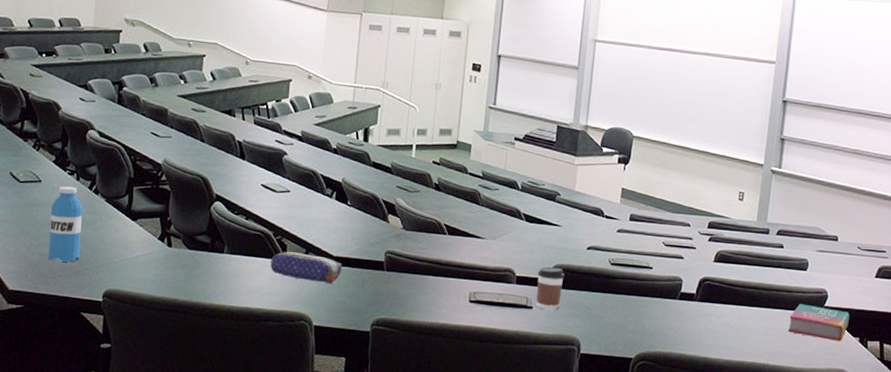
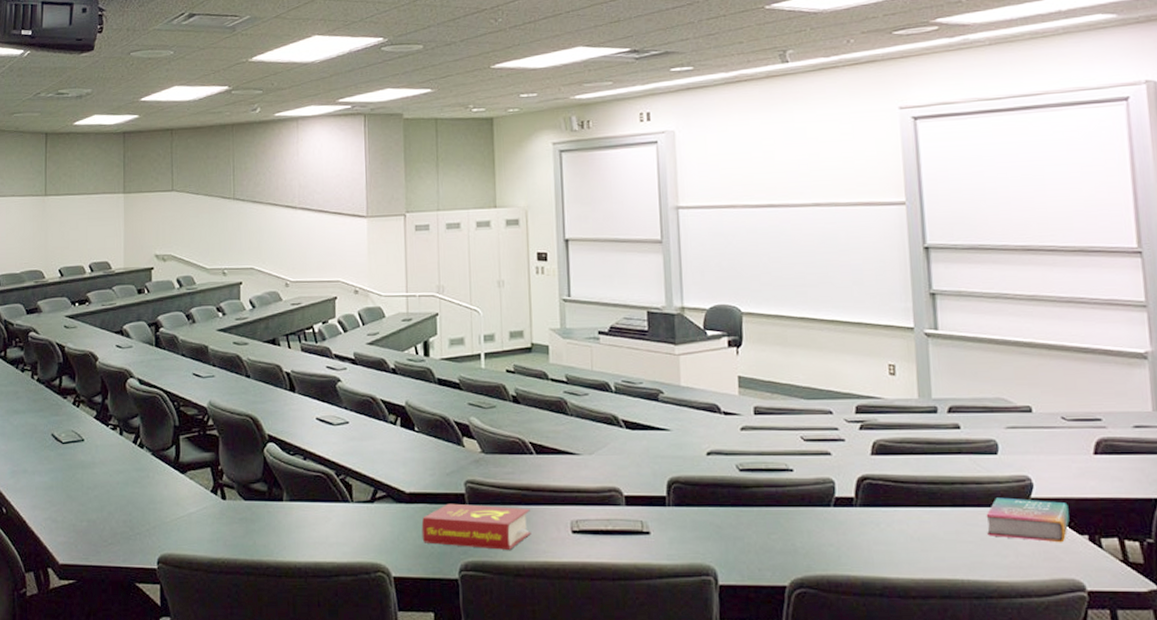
water bottle: present [48,186,83,262] -> none [95,443,129,527]
pencil case: present [270,252,343,283] -> none [336,492,418,525]
book: none [343,268,437,311] -> present [421,503,531,550]
coffee cup: present [536,266,565,310] -> none [650,480,684,534]

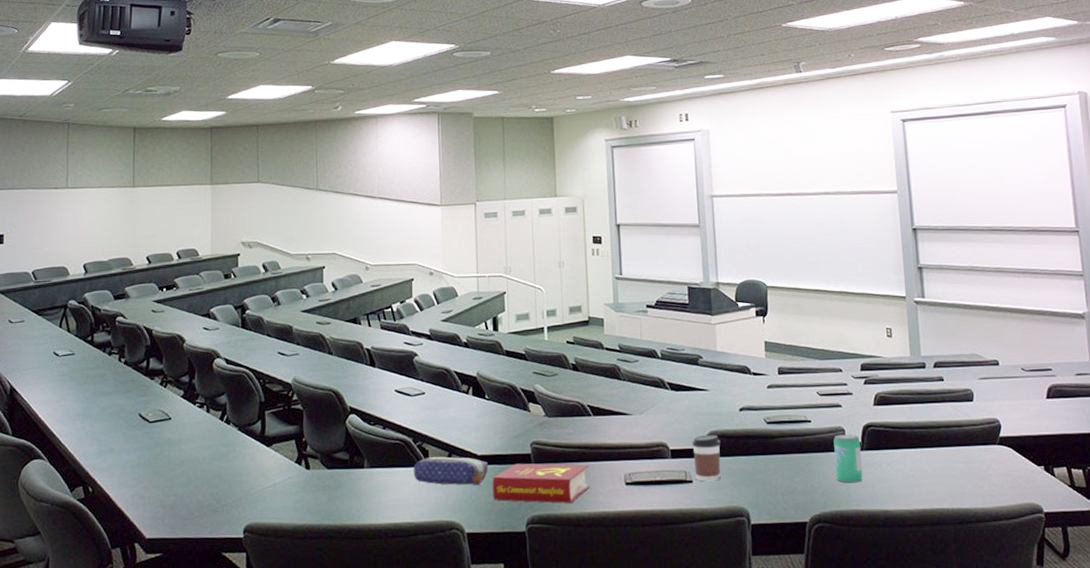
pencil case: none [336,492,418,525] -> present [413,456,489,485]
coffee cup: none [650,480,684,534] -> present [692,434,721,482]
beverage can: none [820,486,856,544] -> present [833,434,863,483]
book: present [986,497,1070,543] -> none [965,437,1030,474]

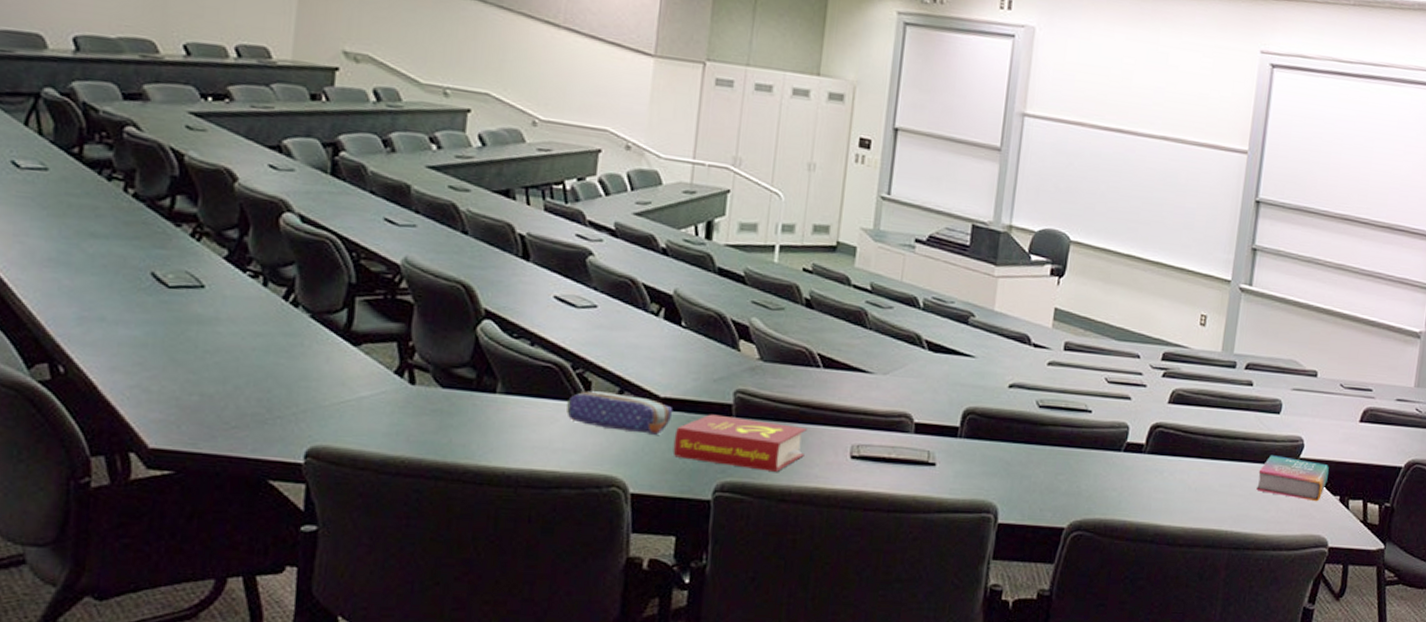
coffee cup: present [692,434,721,482] -> none [940,410,979,468]
beverage can: present [833,434,863,483] -> none [1108,431,1145,490]
book: none [965,437,1030,474] -> present [1256,455,1329,502]

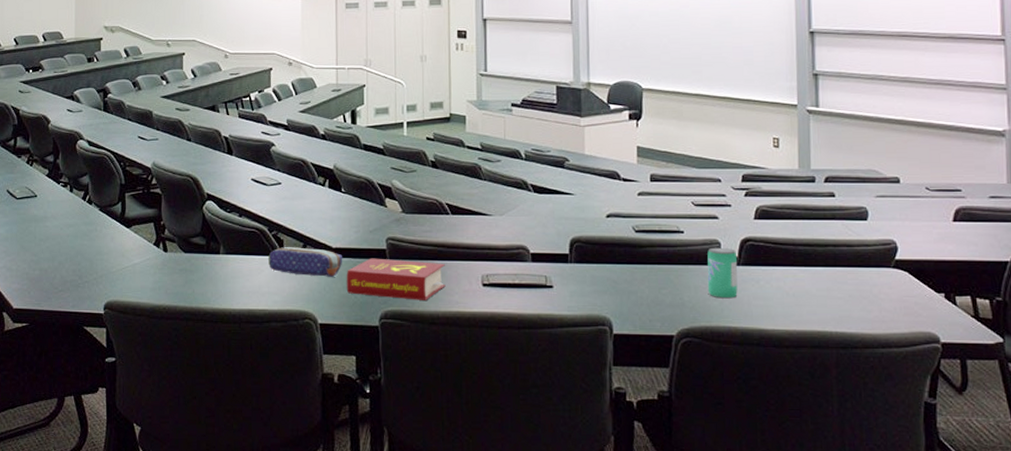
beverage can: none [1108,431,1145,490] -> present [707,247,738,299]
book: present [1256,455,1329,502] -> none [854,259,928,300]

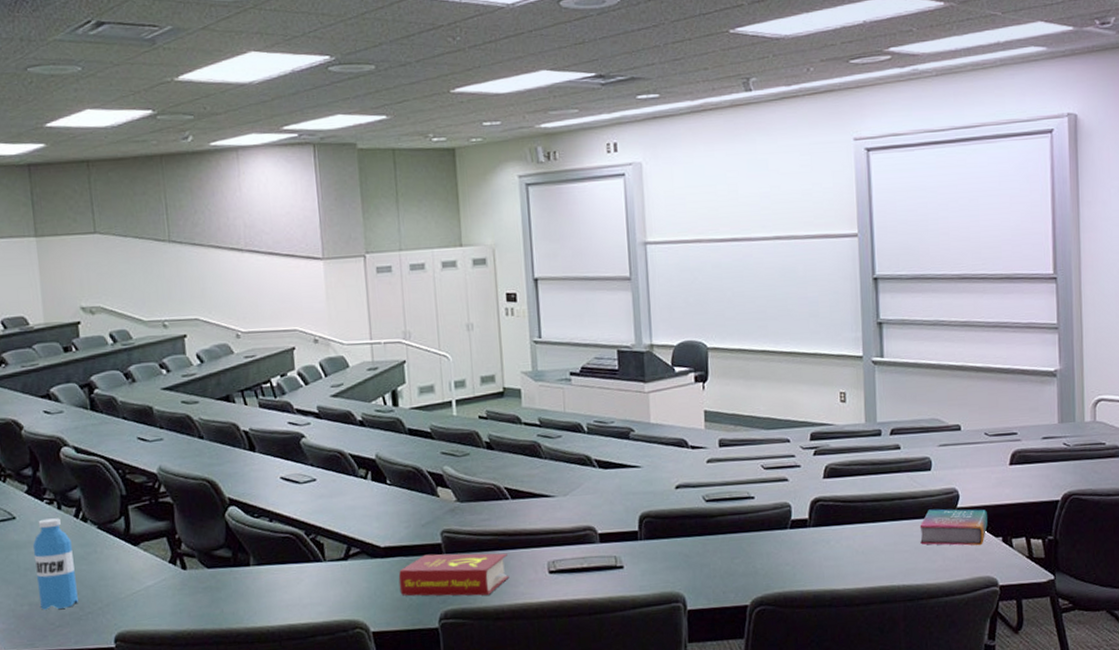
water bottle: none [47,199,78,276] -> present [32,518,78,610]
pencil case: present [268,247,343,277] -> none [307,549,394,581]
beverage can: present [707,247,738,299] -> none [778,510,809,563]
book: none [854,259,928,300] -> present [919,509,988,546]

